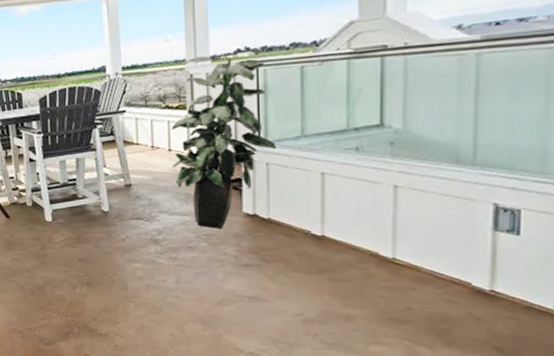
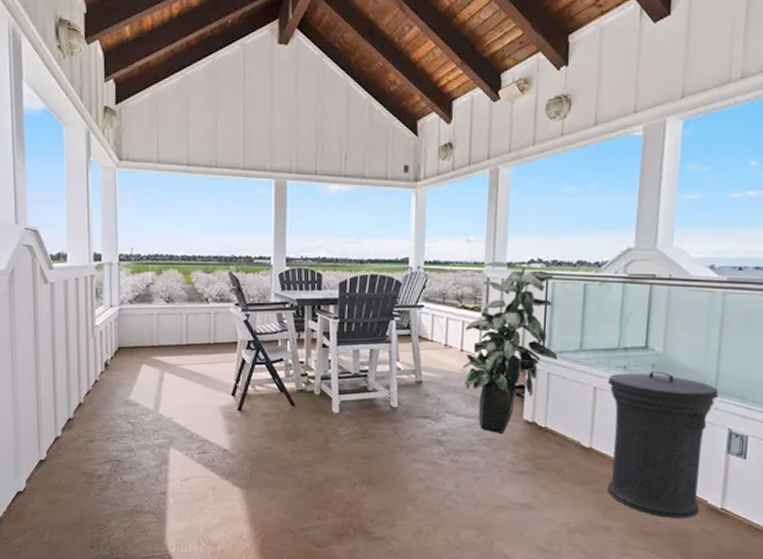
trash can: none [337,148,479,303] -> present [607,371,719,518]

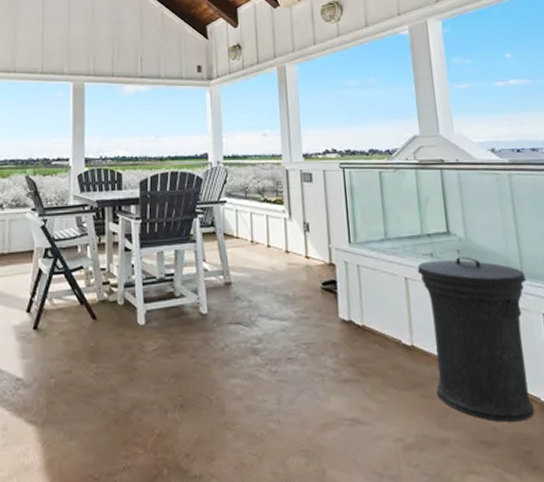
indoor plant: present [463,261,558,435] -> none [270,153,365,337]

